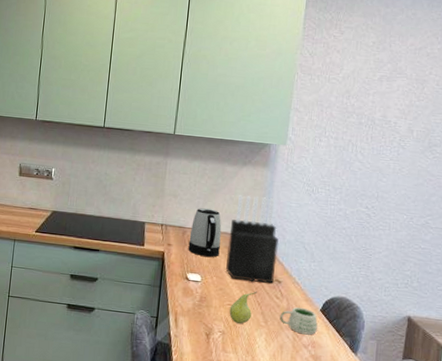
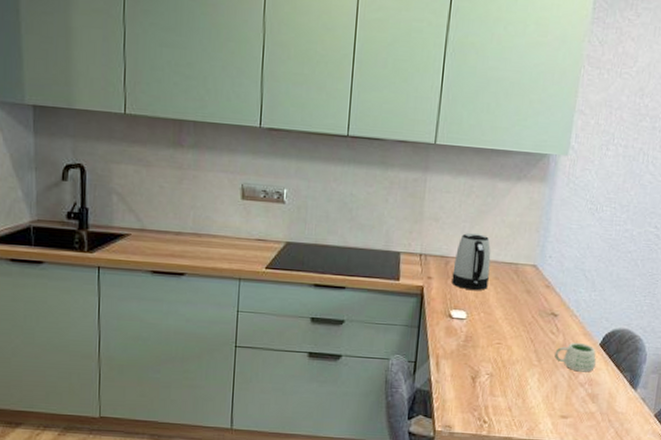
knife block: present [226,195,279,284] -> none [495,216,557,318]
fruit: present [229,291,257,325] -> none [498,327,530,365]

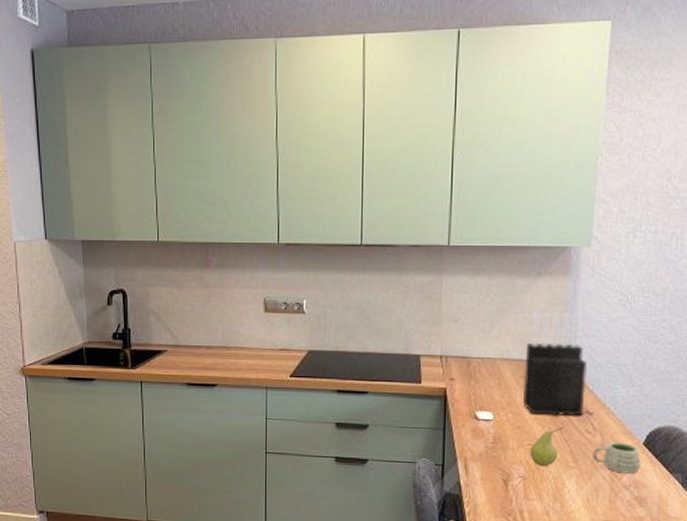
kettle: present [451,232,491,290] -> none [475,331,515,390]
knife block: none [495,216,557,318] -> present [522,313,588,417]
fruit: none [498,327,530,365] -> present [530,426,563,467]

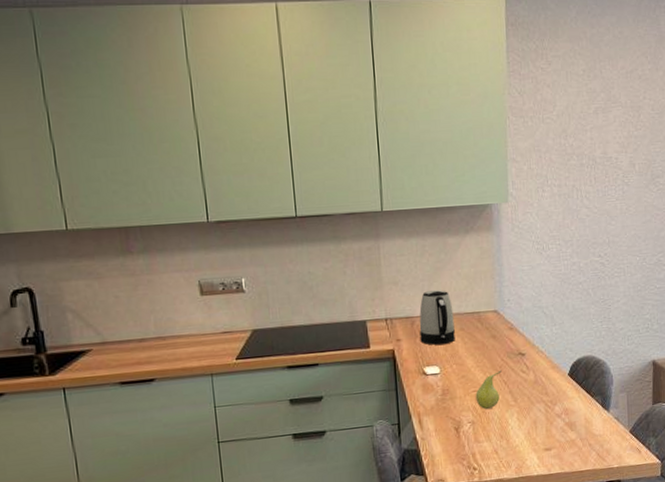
kettle: none [475,331,515,390] -> present [419,289,455,345]
knife block: present [522,313,588,417] -> none [462,265,517,363]
mug: present [593,441,641,474] -> none [529,376,568,404]

